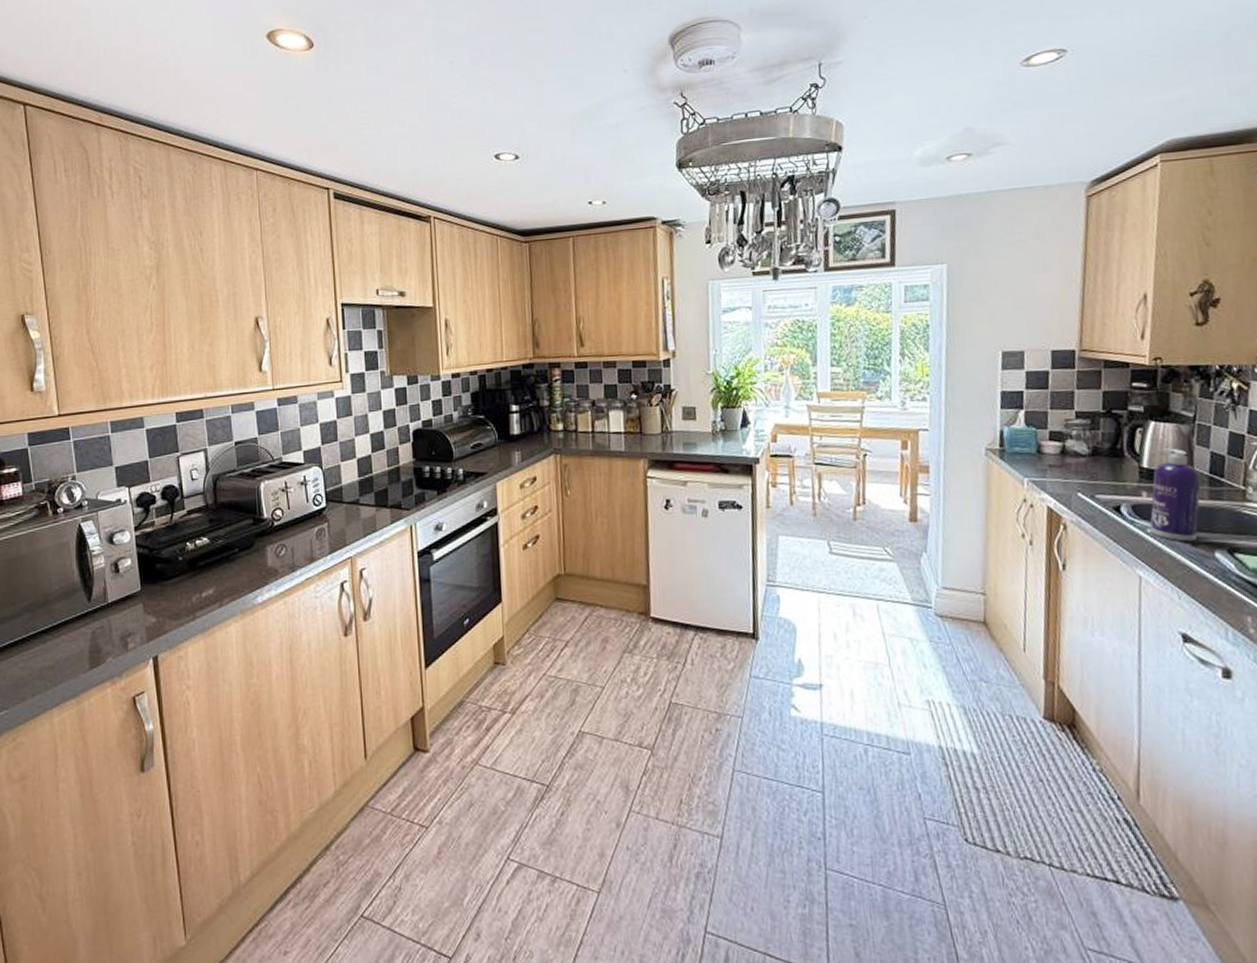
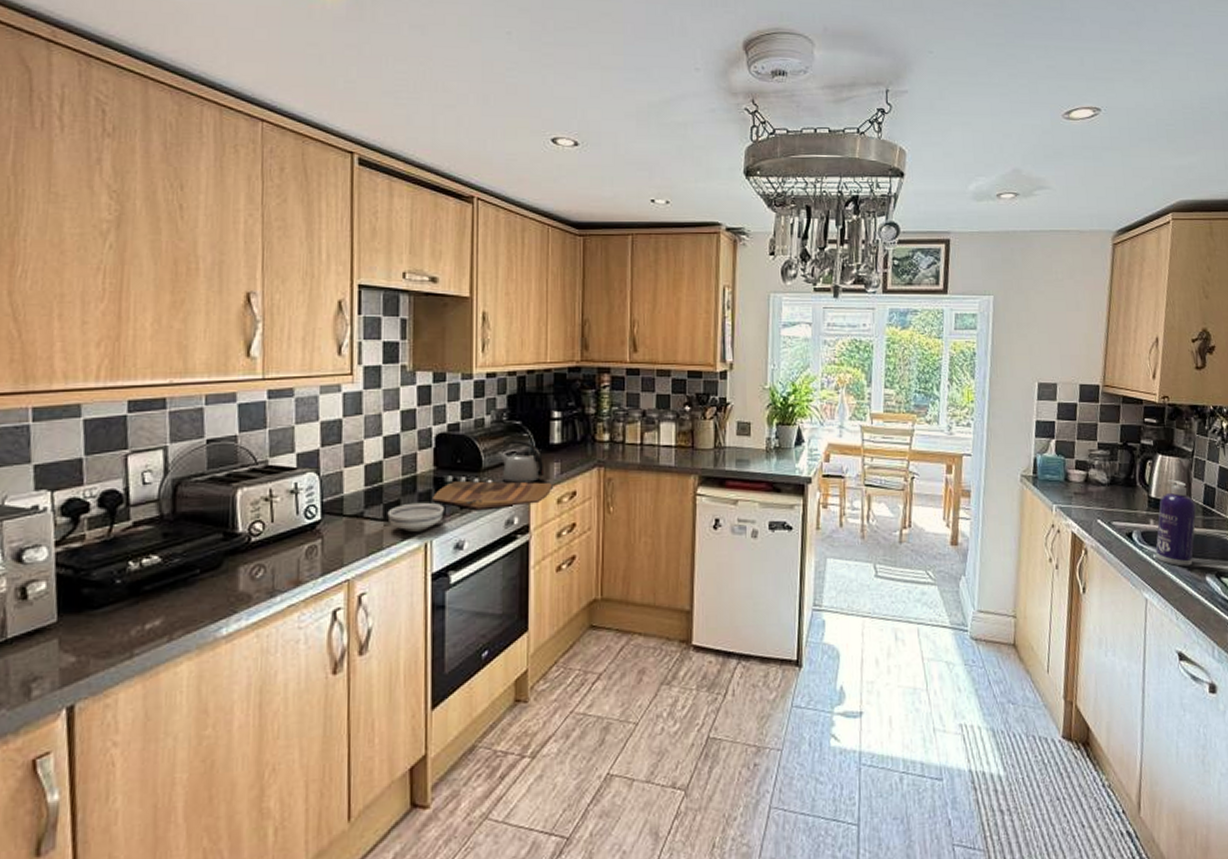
bowl: none [378,489,424,516] -> present [387,502,444,532]
cutting board: none [414,469,515,495] -> present [433,481,553,510]
kettle: none [465,431,508,472] -> present [497,439,545,484]

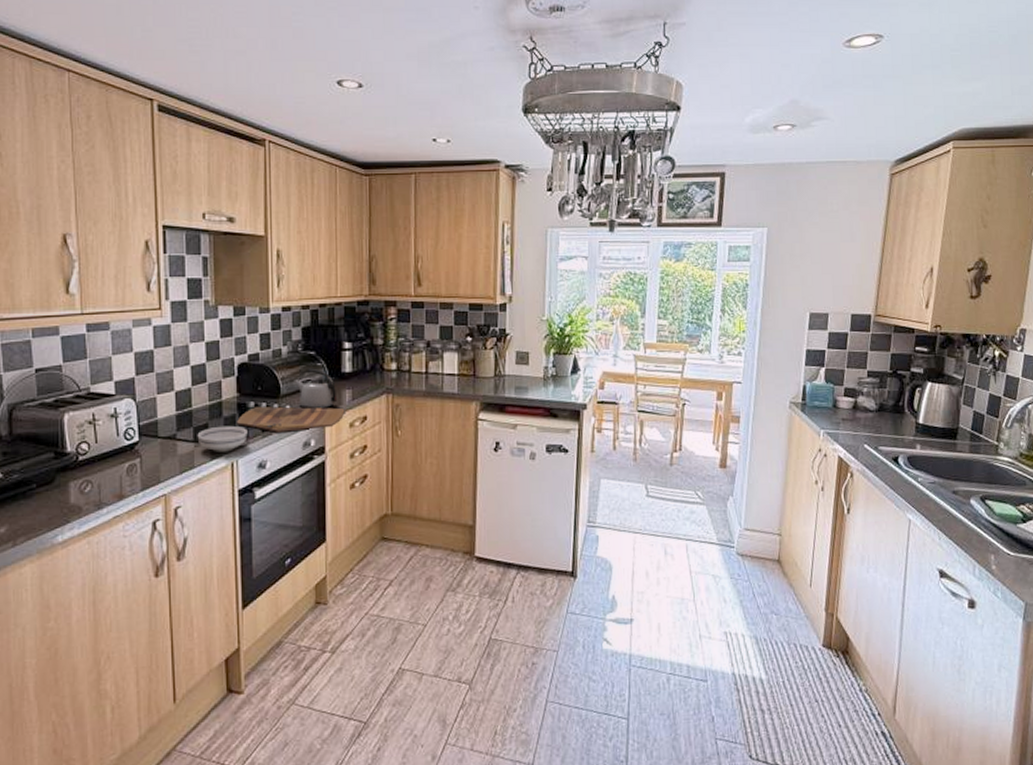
spray bottle: present [1155,479,1197,567] -> none [921,406,964,490]

